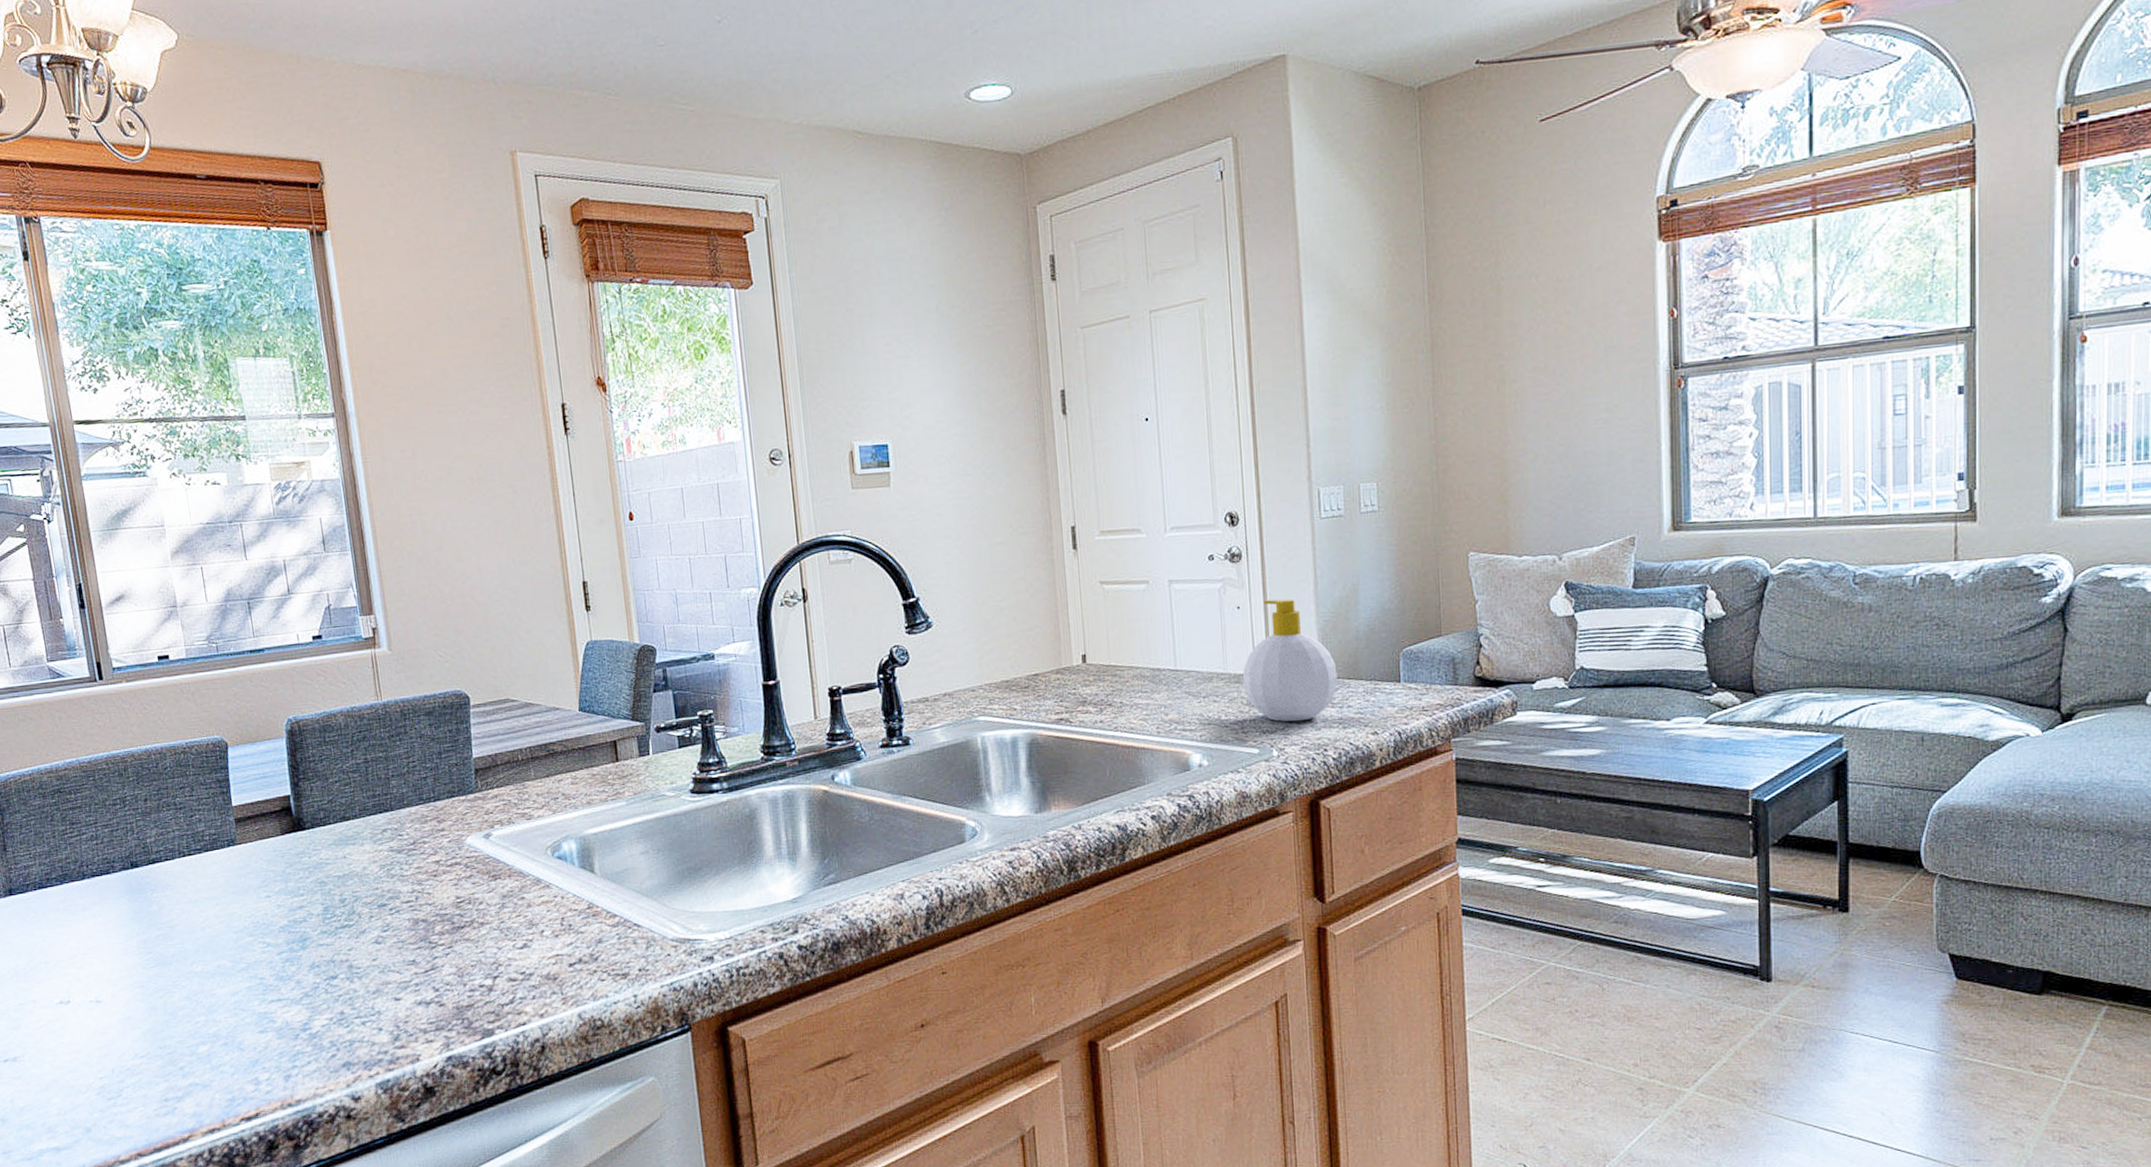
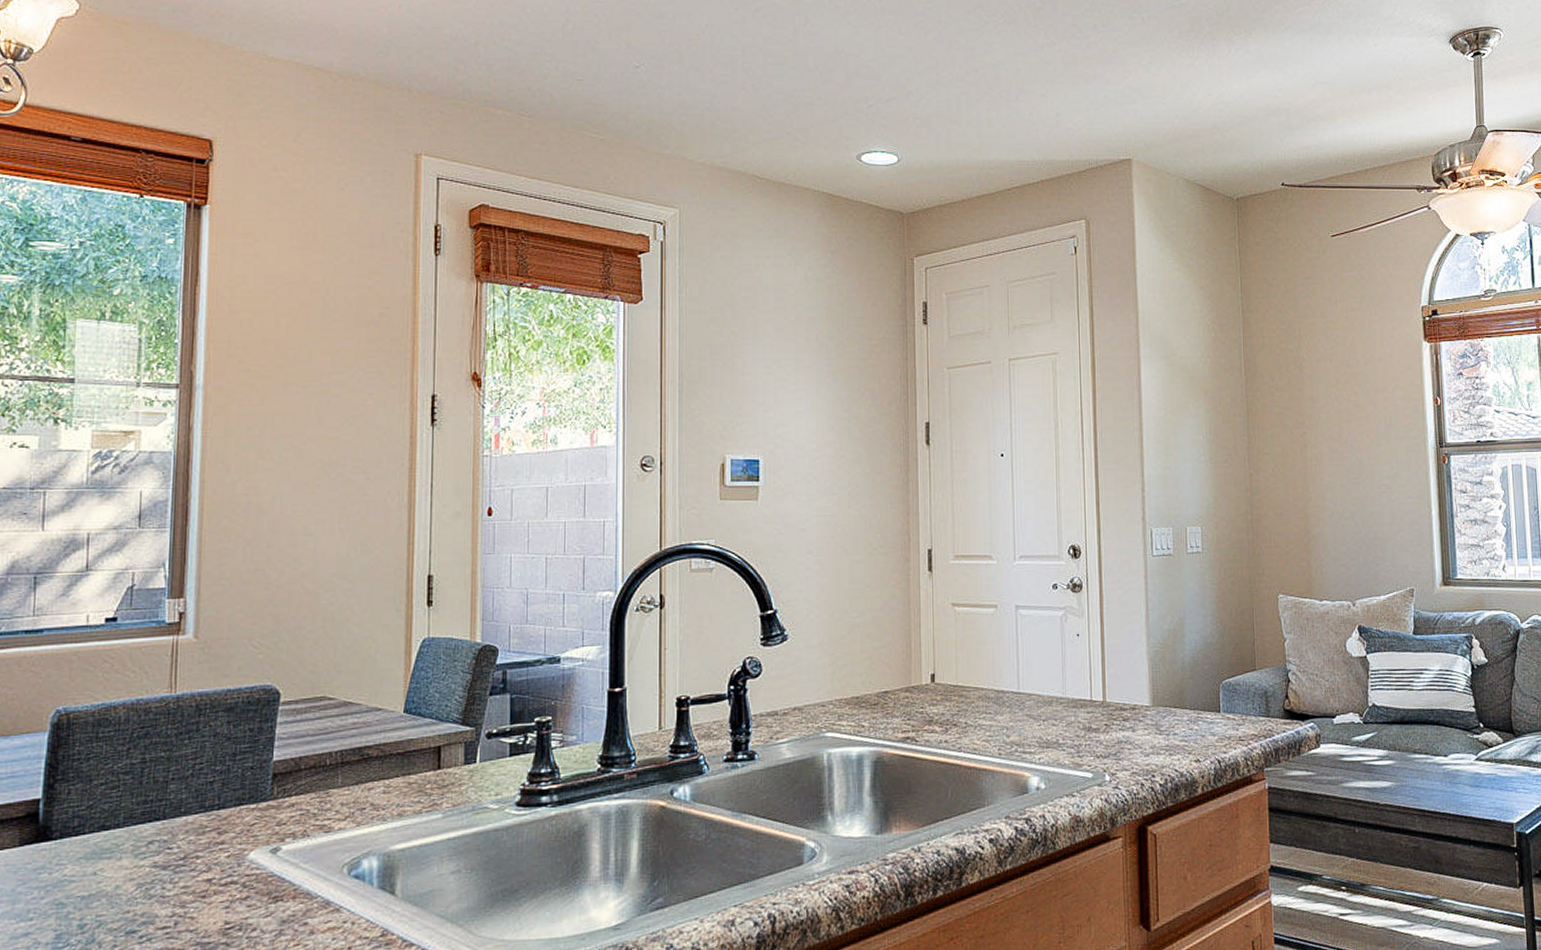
soap bottle: present [1242,598,1338,722] -> none [1079,629,1165,748]

